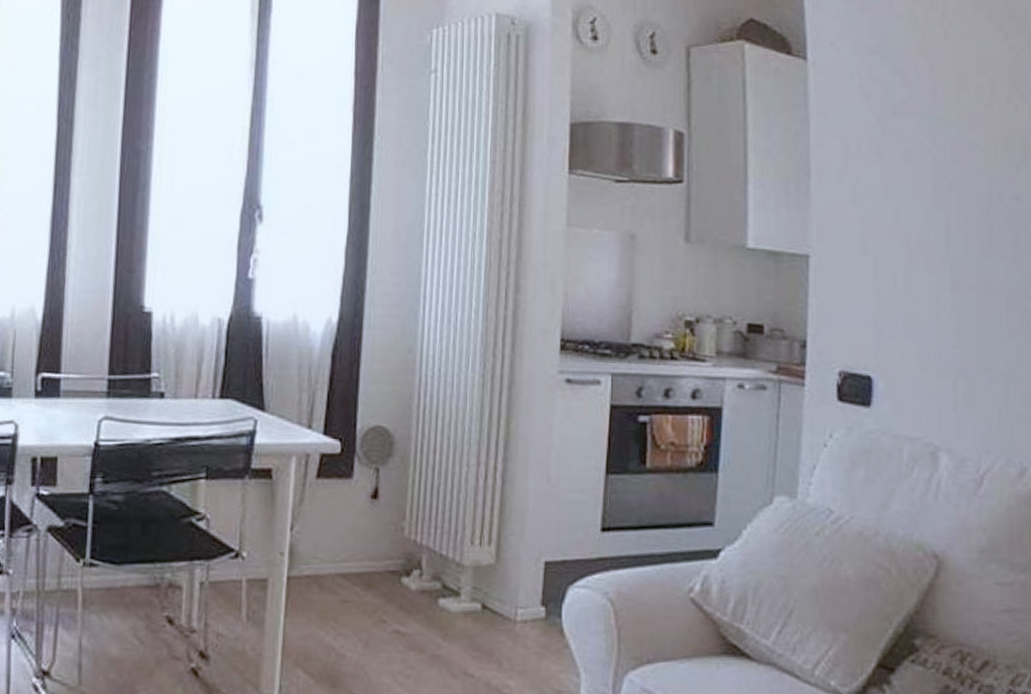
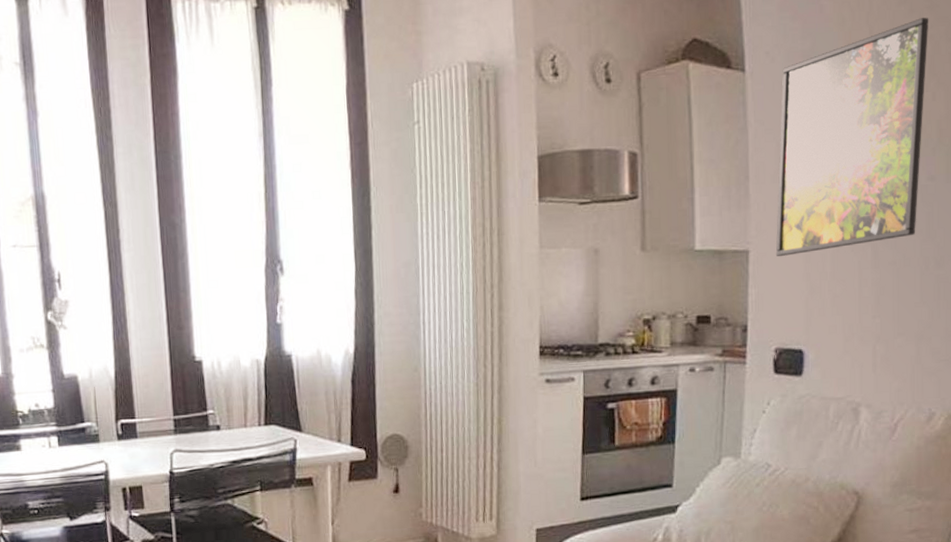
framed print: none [840,26,1009,266] -> present [775,18,929,256]

